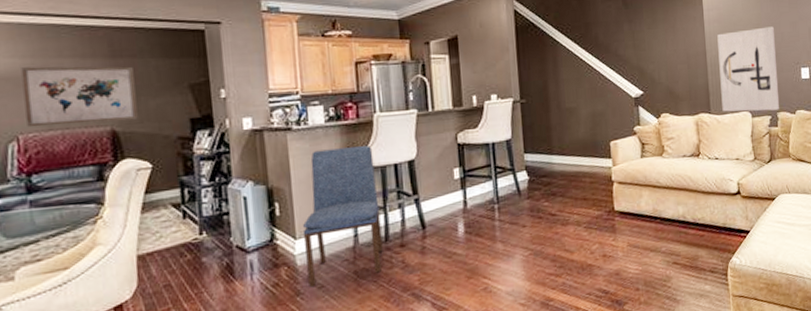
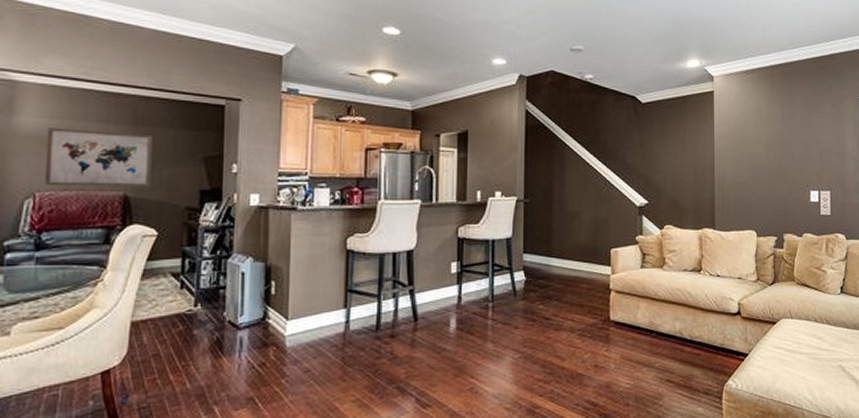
dining chair: present [302,146,383,287] -> none [295,232,374,370]
wall art: present [717,26,780,112] -> none [727,146,787,231]

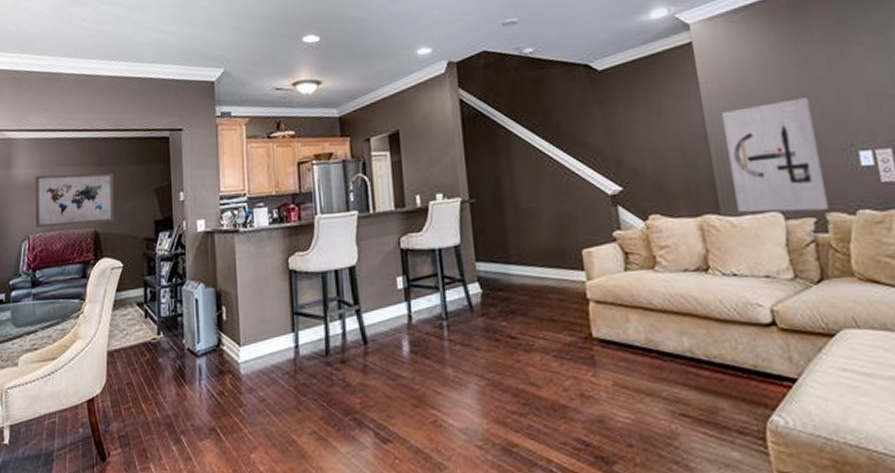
wall art: none [727,146,787,231] -> present [722,97,830,213]

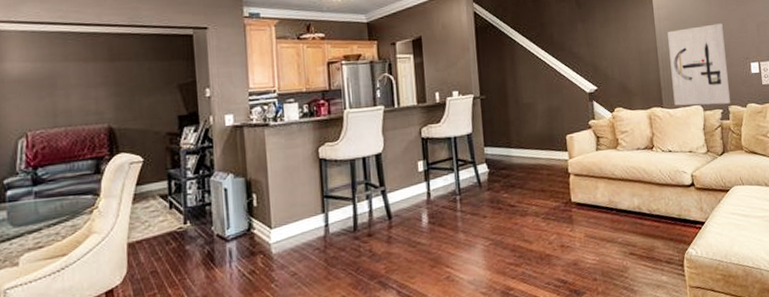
wall art: present [35,172,115,228] -> none [32,68,132,125]

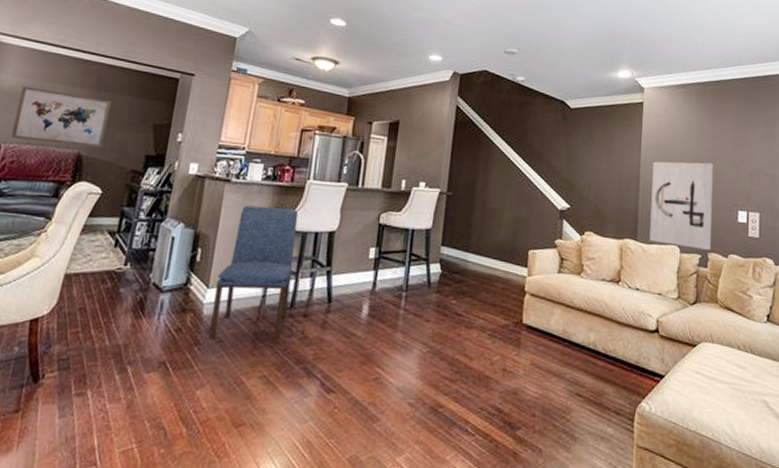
wall art: none [32,68,132,125] -> present [11,86,111,148]
dining chair: none [277,140,352,274] -> present [209,205,299,339]

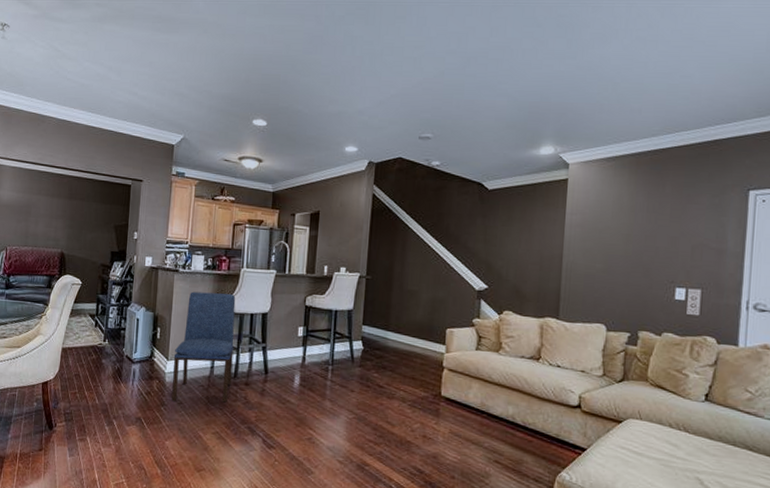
wall art: present [11,86,111,148] -> none [13,199,81,247]
wall art: present [649,161,714,250] -> none [572,238,648,328]

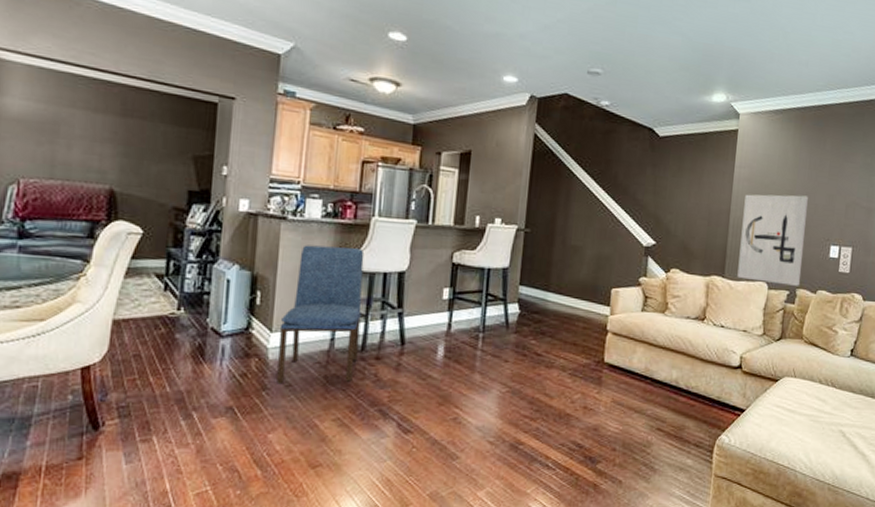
wall art: none [572,238,648,328] -> present [737,194,808,286]

